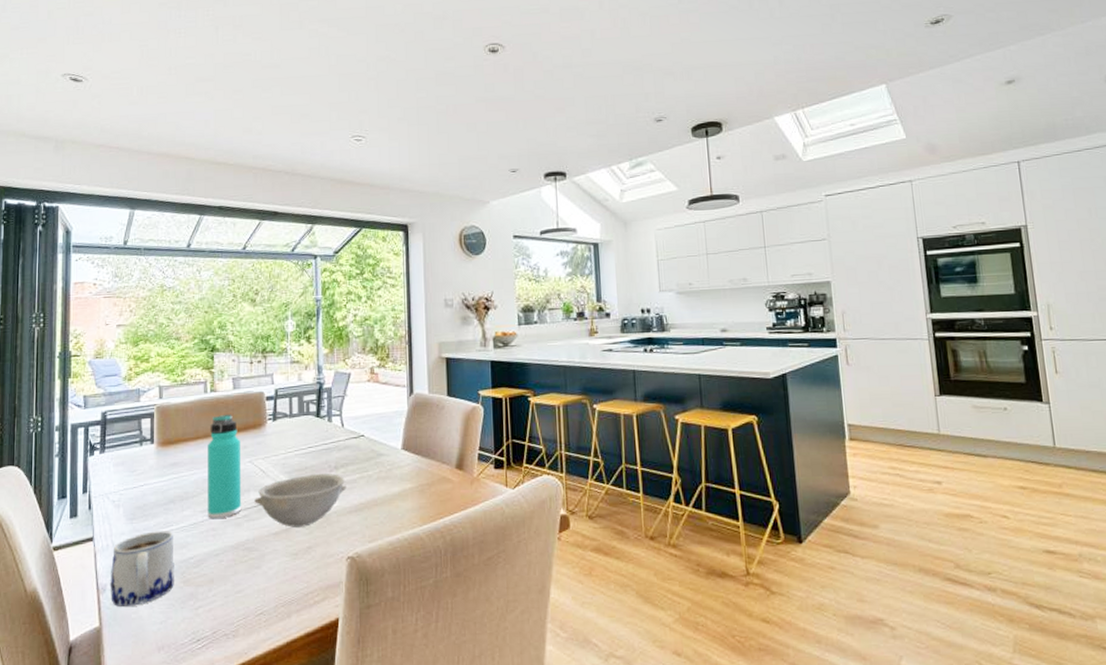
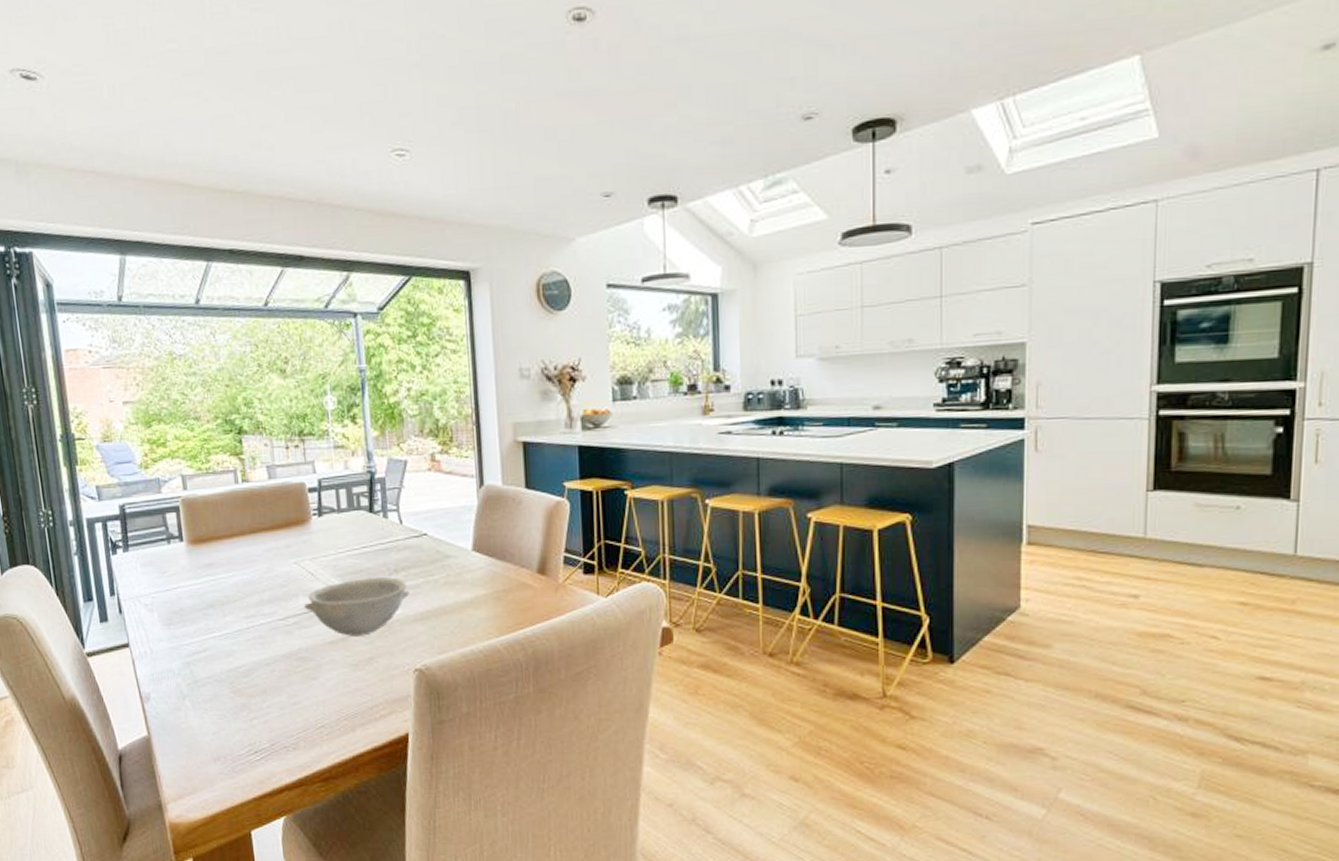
mug: present [109,531,174,608] -> none [152,638,224,717]
thermos bottle: present [208,414,242,518] -> none [245,508,291,625]

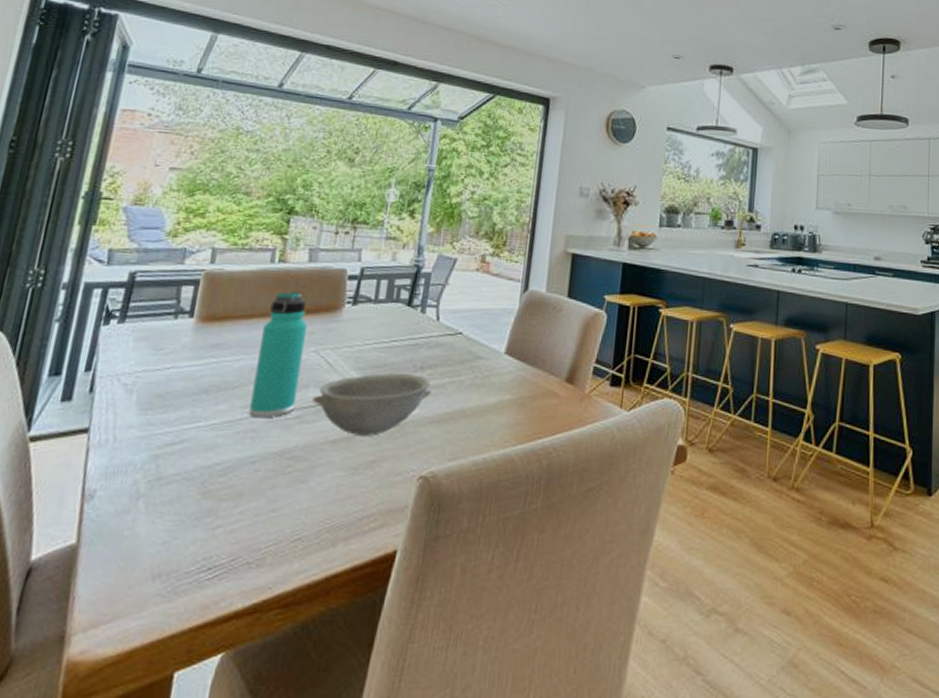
thermos bottle: none [245,508,291,625] -> present [249,290,307,417]

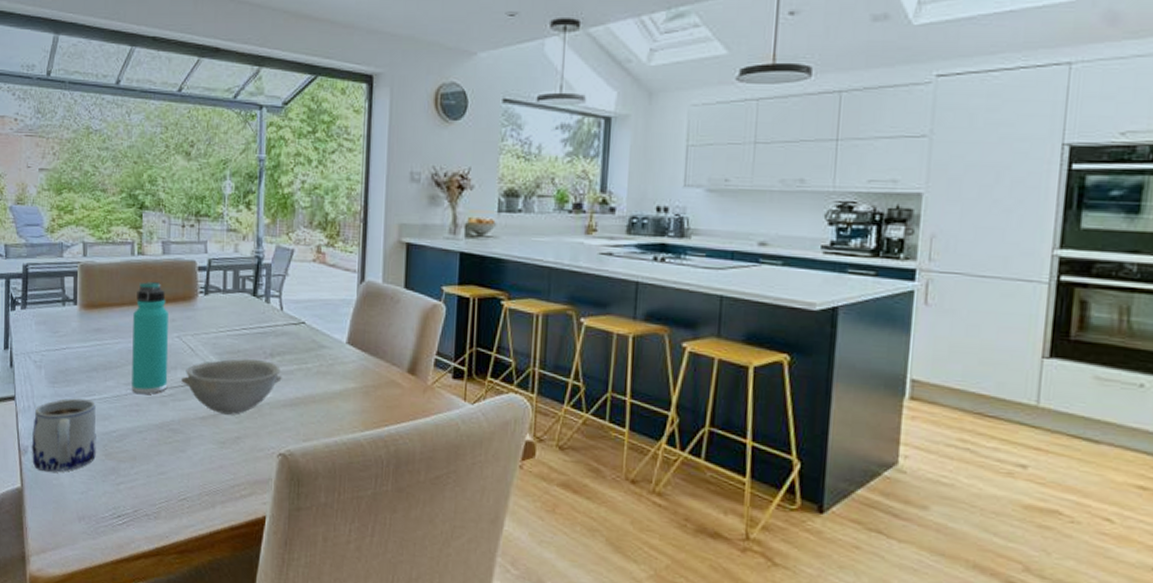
mug: none [98,426,200,522] -> present [31,398,96,473]

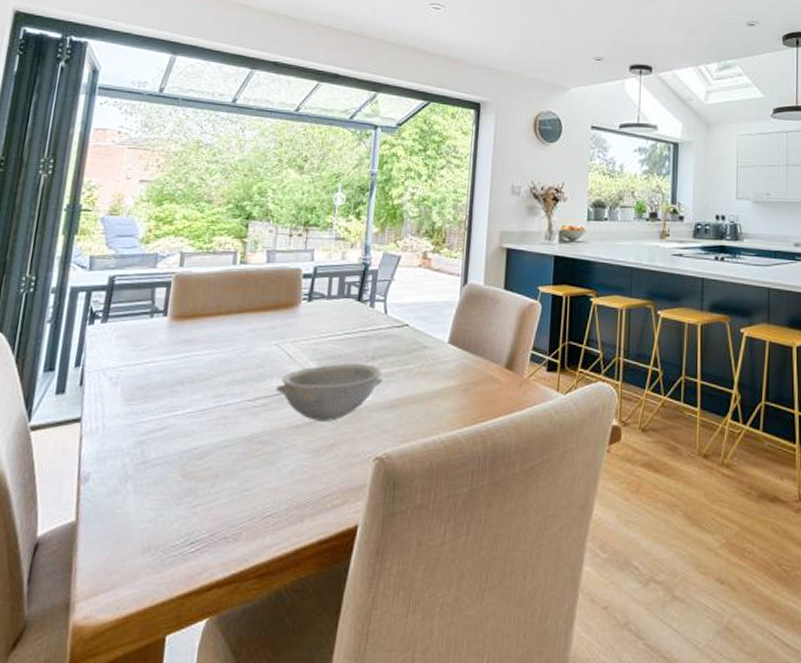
mug: present [31,398,96,473] -> none [93,415,177,501]
thermos bottle: present [131,281,169,394] -> none [220,289,268,405]

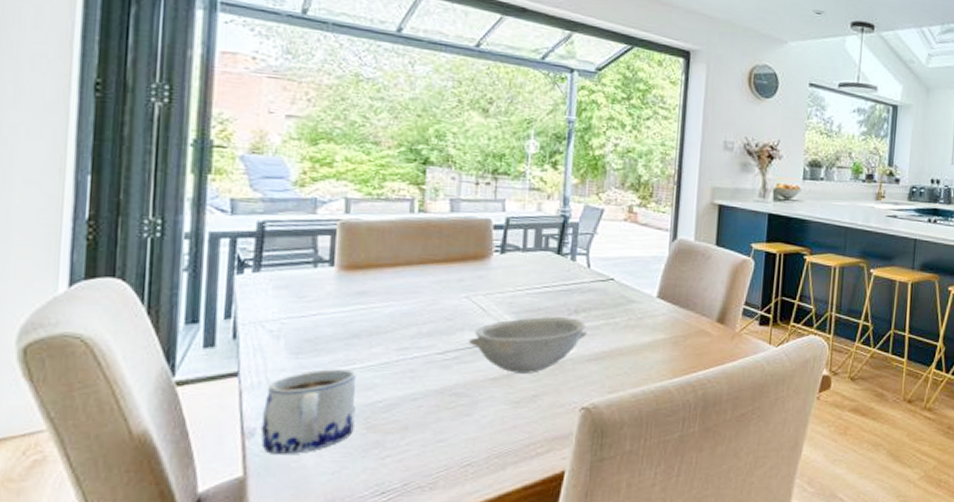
mug: none [93,415,177,501] -> present [260,369,356,456]

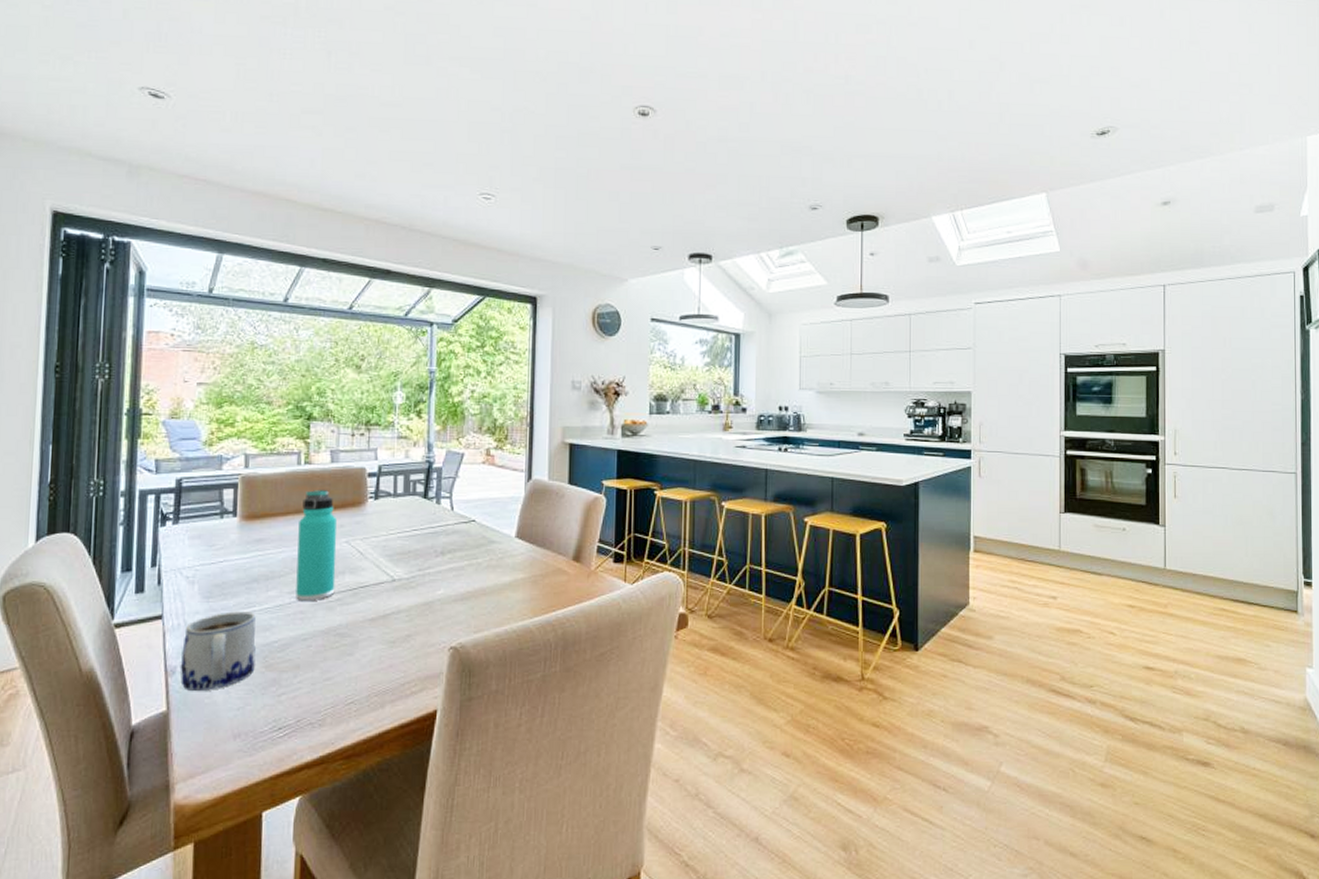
thermos bottle: none [405,240,455,358] -> present [296,489,337,601]
bowl: present [469,317,587,374] -> none [350,559,453,614]

